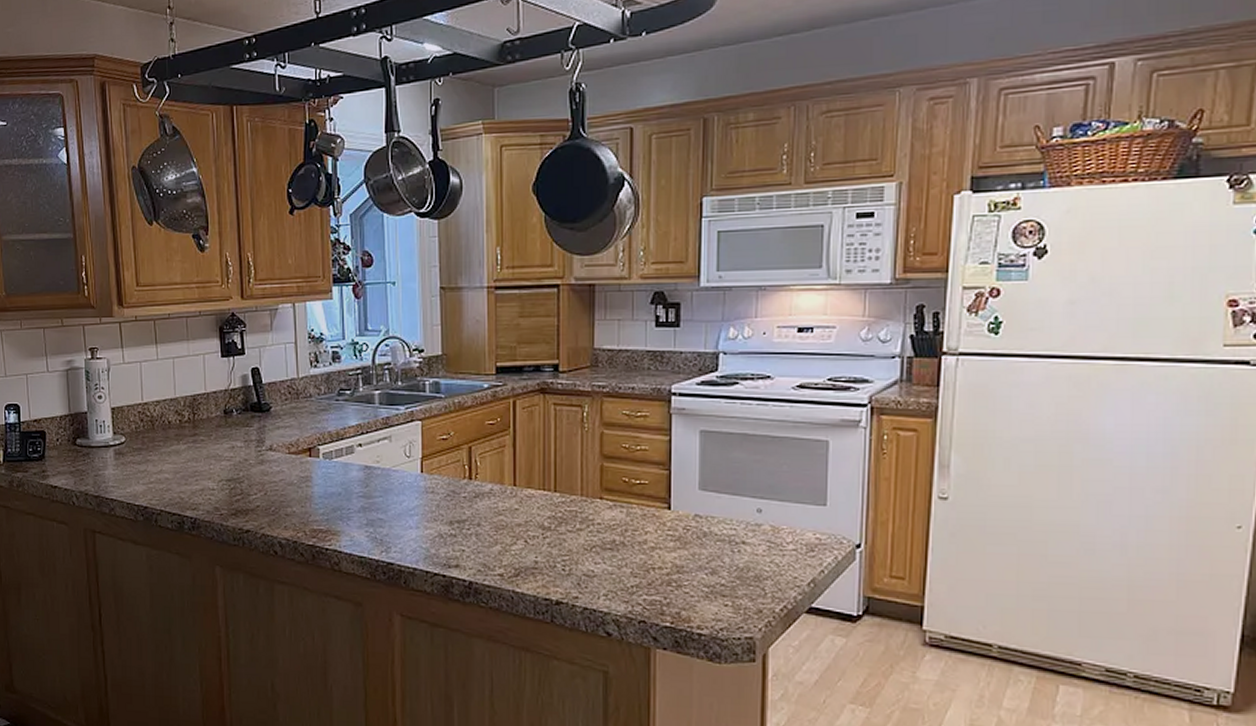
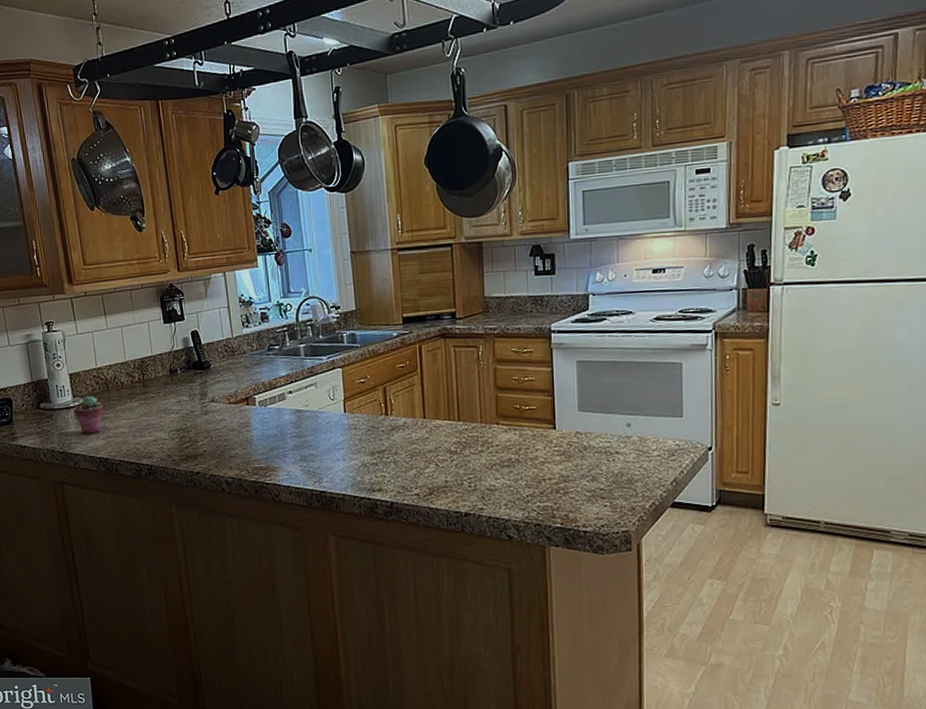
potted succulent: none [113,434,147,478] -> present [73,395,104,434]

